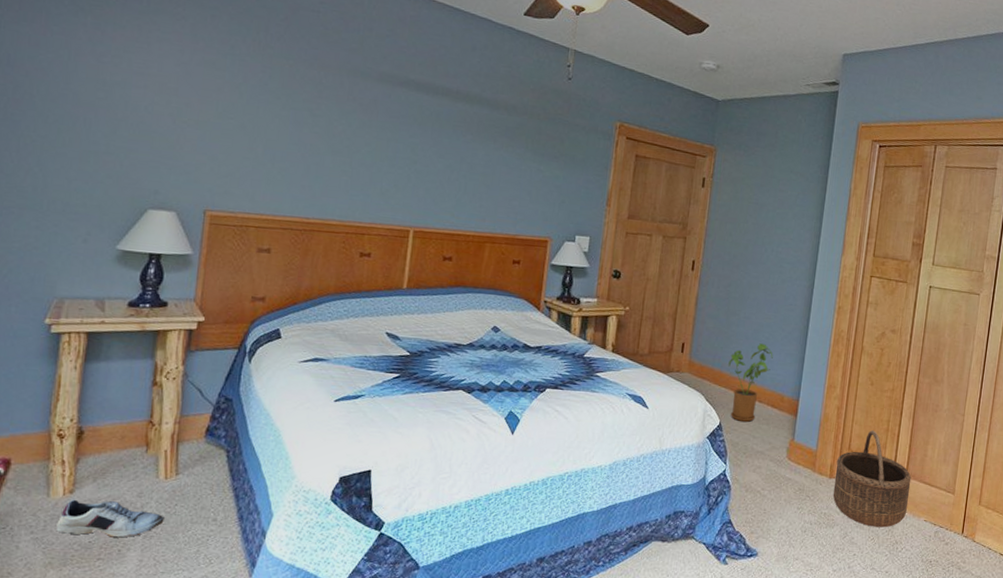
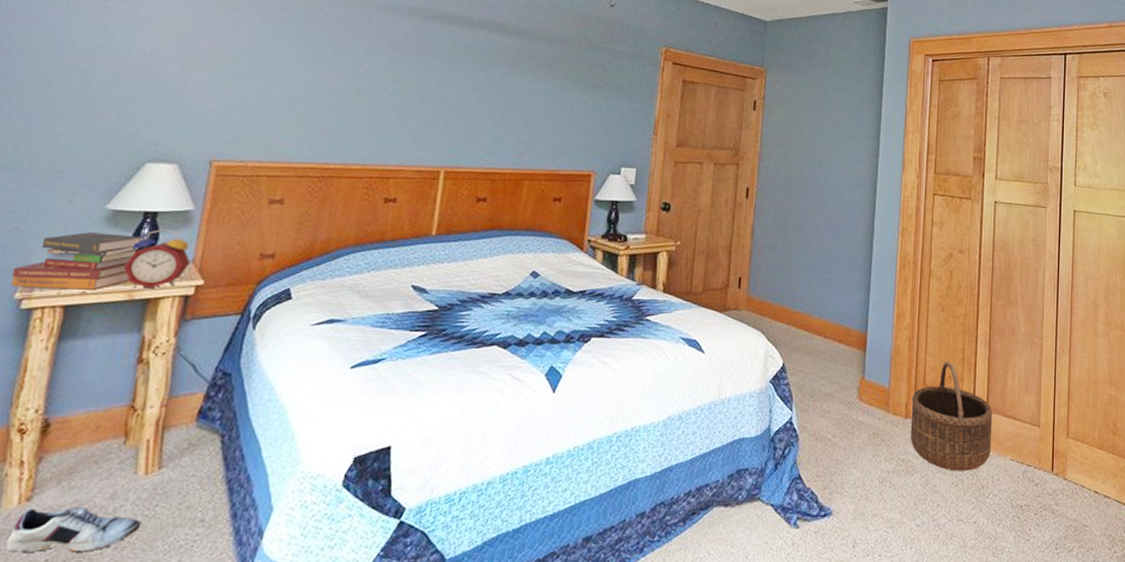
books: none [40,269,148,320] -> present [11,232,141,290]
alarm clock: none [134,270,192,322] -> present [123,229,190,289]
house plant: present [728,343,773,422] -> none [789,273,837,361]

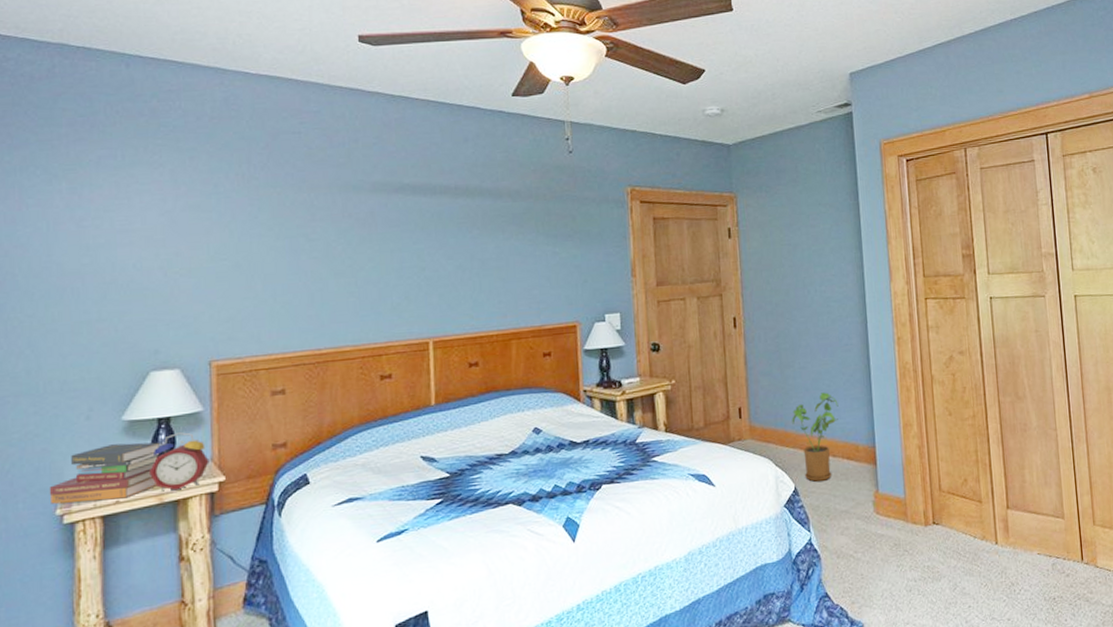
house plant: none [789,273,837,361] -> present [792,392,839,482]
basket: present [910,361,993,471] -> none [929,464,1017,572]

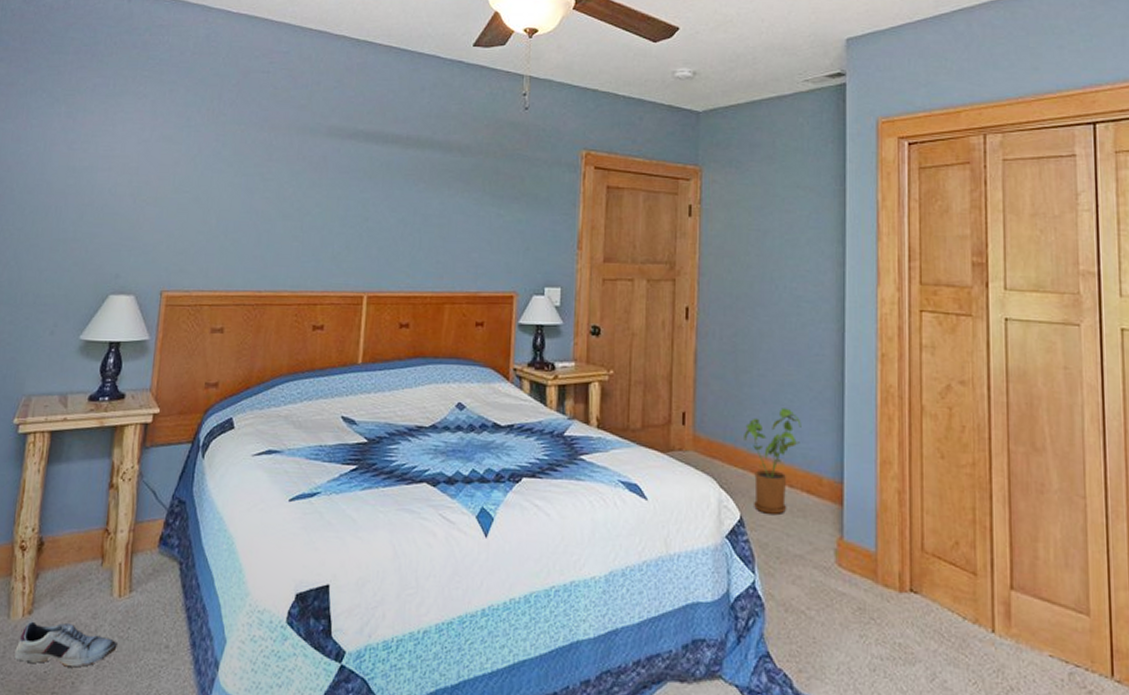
books: present [49,442,160,504] -> none [10,362,108,417]
alarm clock: present [148,432,209,491] -> none [94,358,148,416]

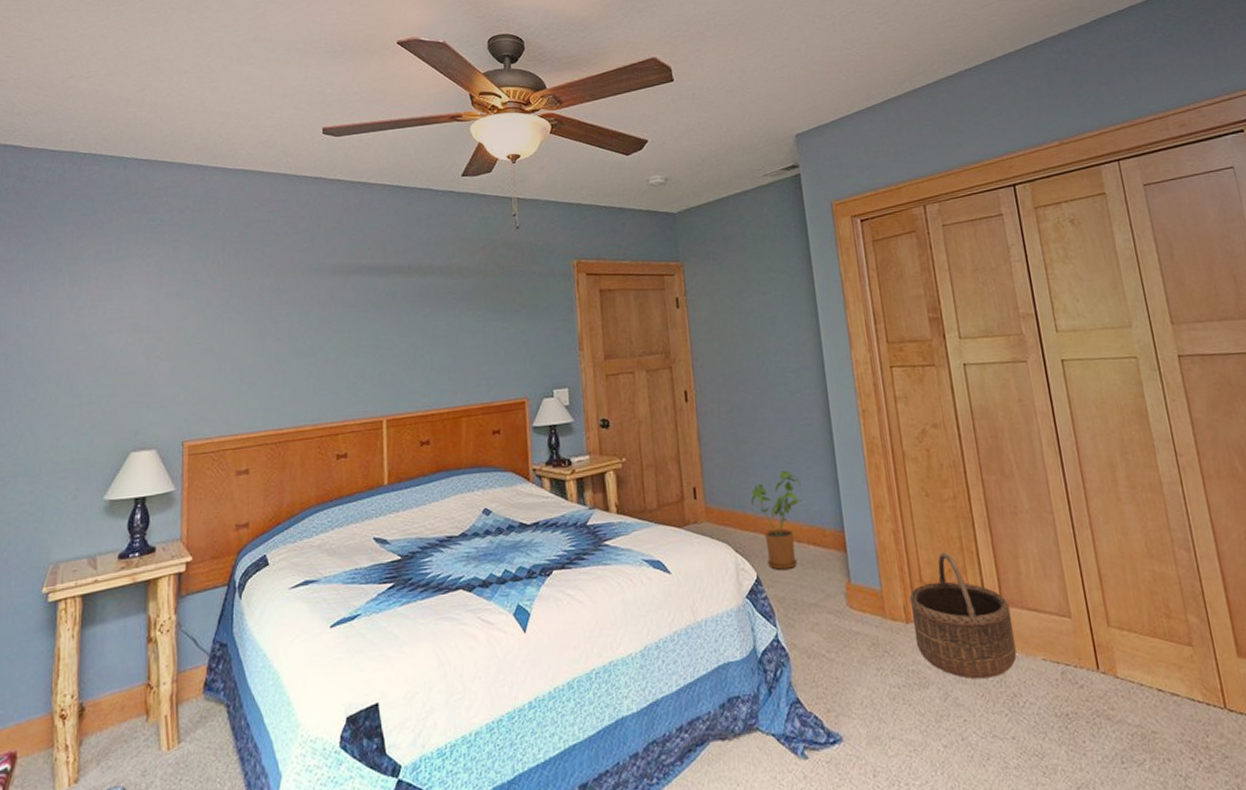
basket: none [907,522,1021,666] -> present [909,552,1017,679]

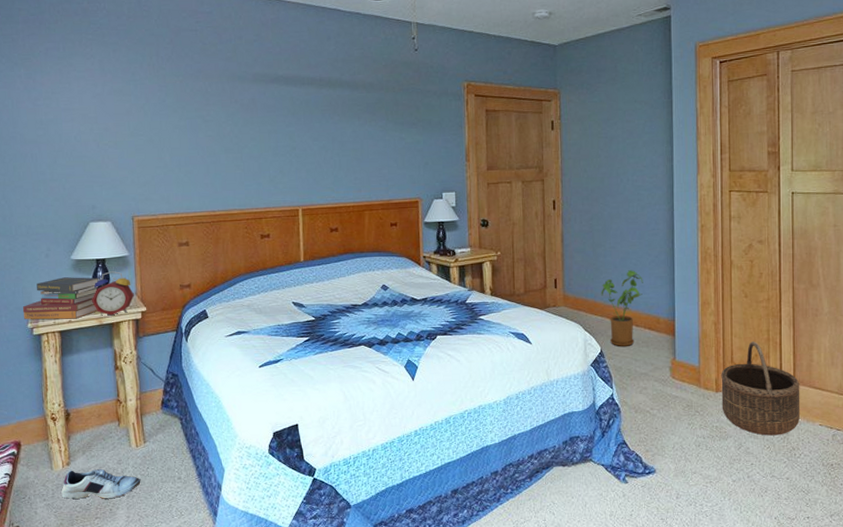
books: none [37,521,135,582] -> present [22,277,99,320]
alarm clock: none [124,512,178,570] -> present [91,271,134,316]

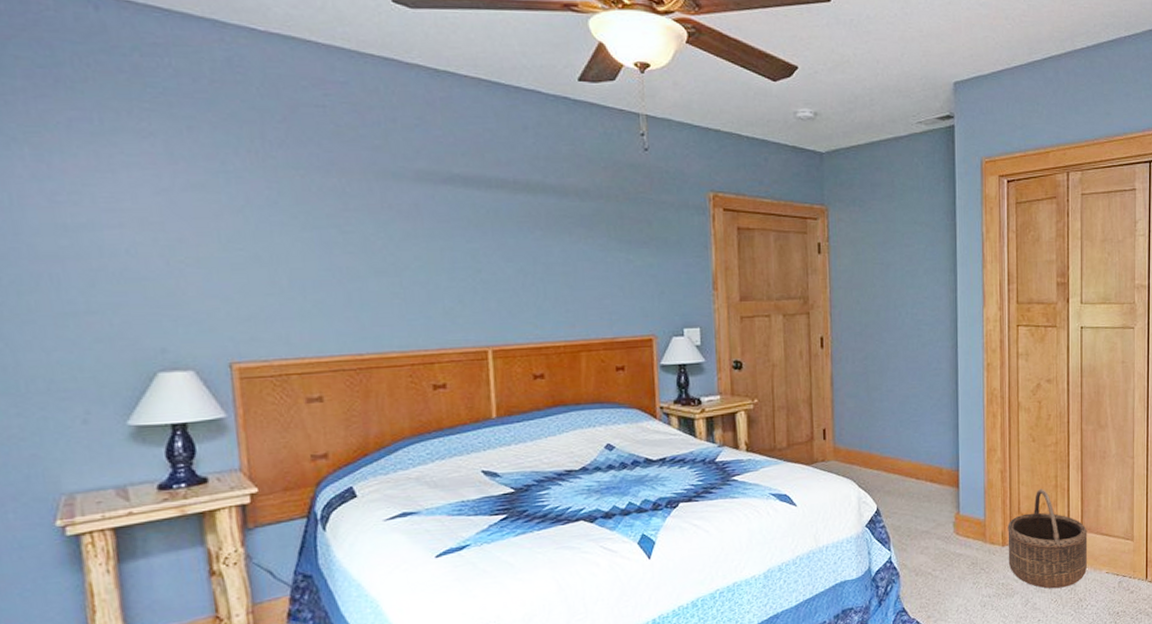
books: present [22,277,99,320] -> none [44,449,177,515]
alarm clock: present [91,271,134,316] -> none [165,440,238,502]
house plant: present [601,270,643,346] -> none [877,416,924,503]

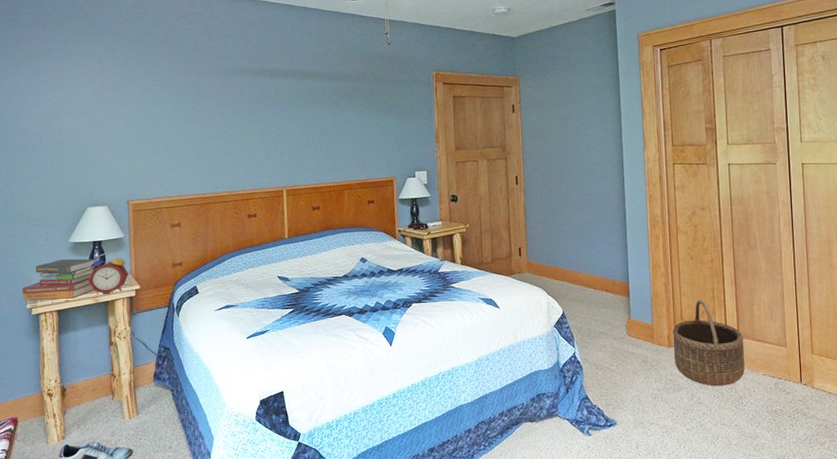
books: none [44,449,177,515] -> present [22,258,95,300]
alarm clock: none [165,440,238,502] -> present [87,252,129,294]

